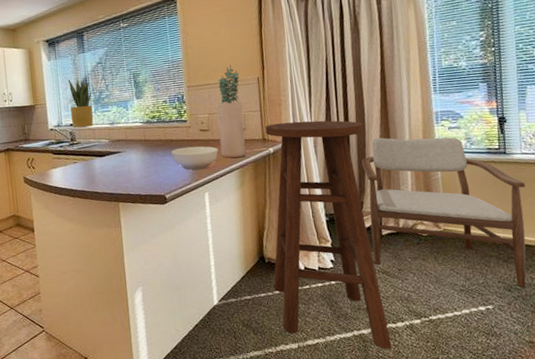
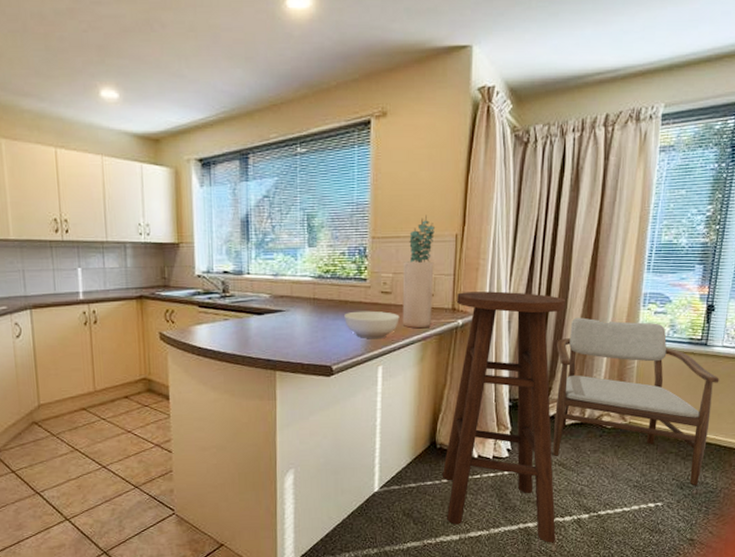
planter: present [67,76,94,128] -> none [224,211,255,277]

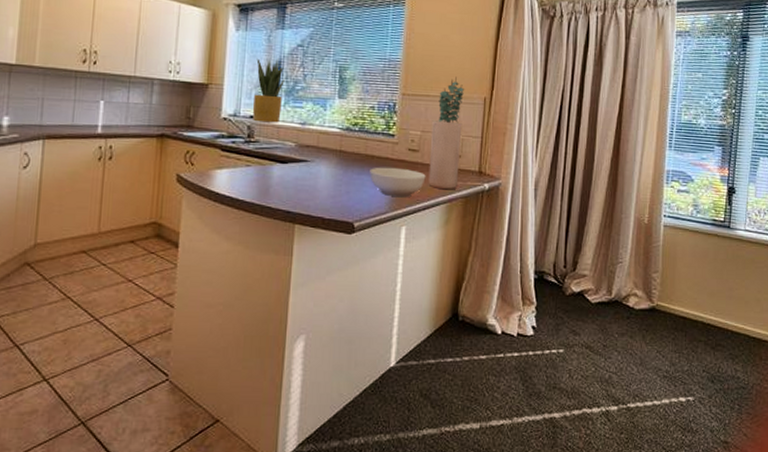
planter: none [224,211,255,277] -> present [252,58,286,123]
bar stool: present [443,291,565,543] -> none [464,155,590,438]
armchair: present [553,317,720,485] -> none [580,190,744,379]

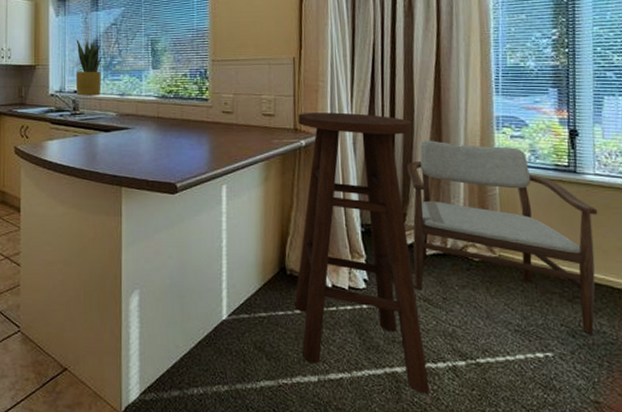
bowl: present [370,167,426,198] -> none [187,129,242,158]
vase: present [428,76,464,190] -> none [243,40,275,148]
bar stool: none [464,155,590,438] -> present [295,112,430,394]
armchair: none [580,190,744,379] -> present [407,140,598,334]

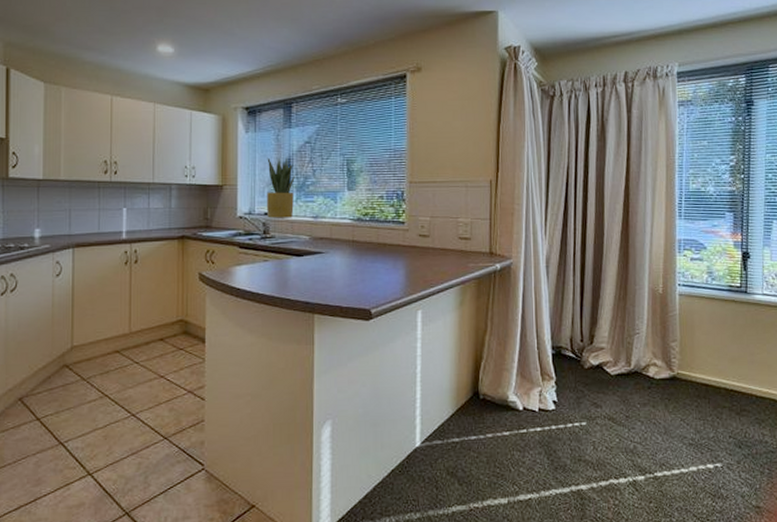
bar stool: present [295,112,430,394] -> none [487,236,611,509]
armchair: present [407,140,598,334] -> none [596,263,764,444]

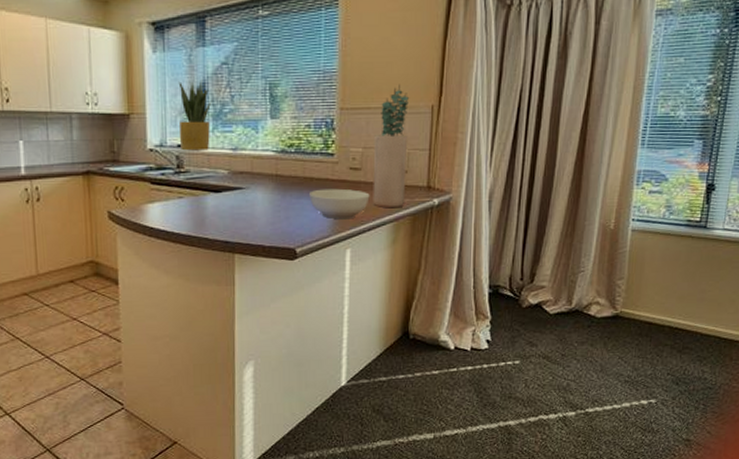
bowl: none [383,253,438,283] -> present [309,188,370,220]
vase: none [440,161,471,272] -> present [373,84,409,209]

